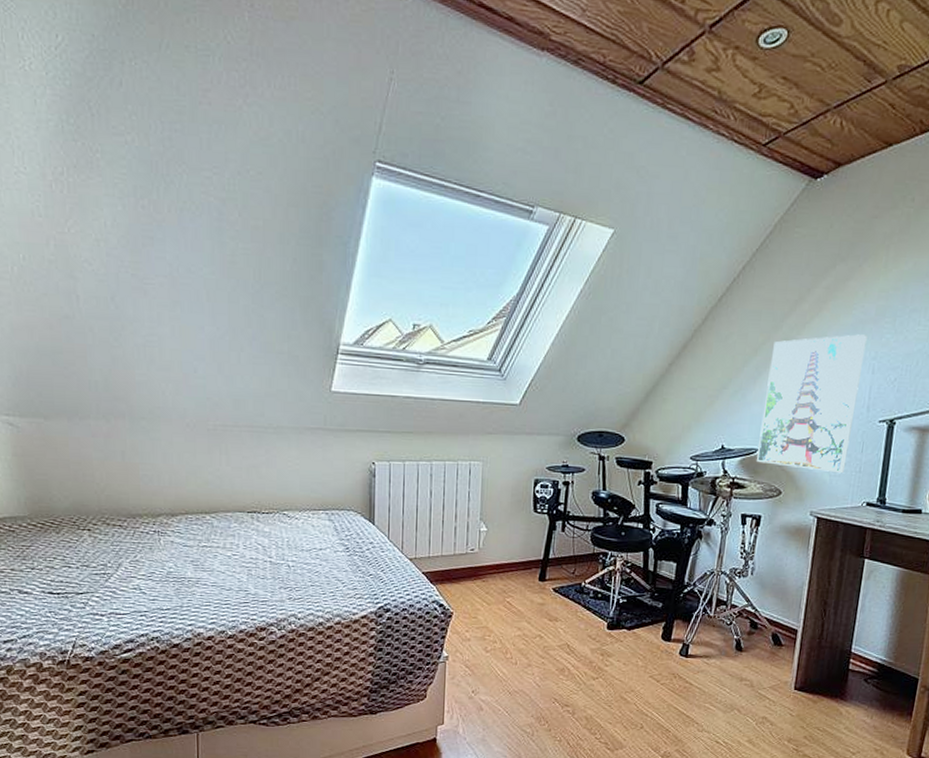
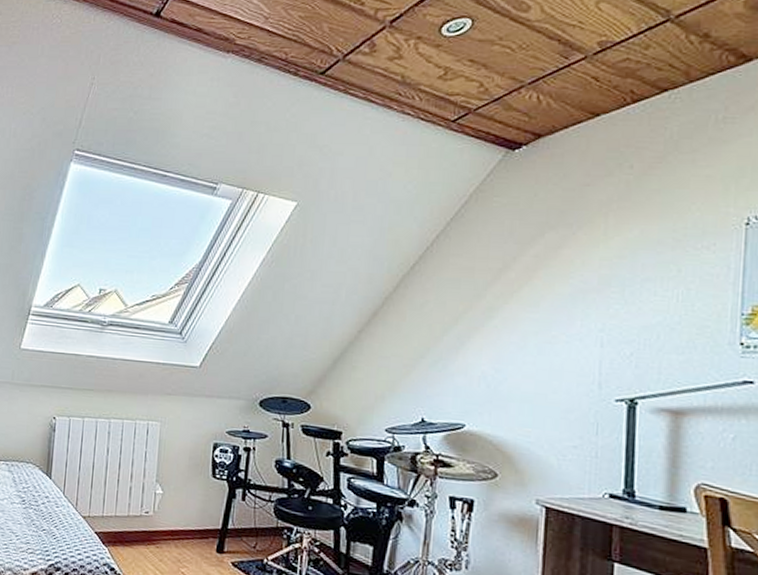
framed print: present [757,334,868,474] -> none [465,304,591,458]

